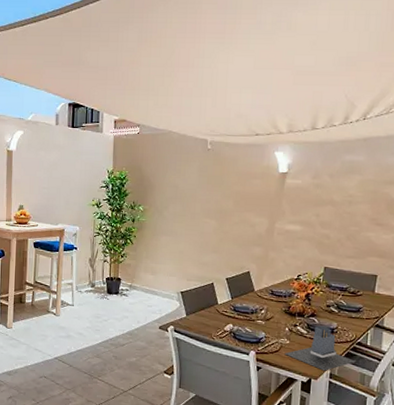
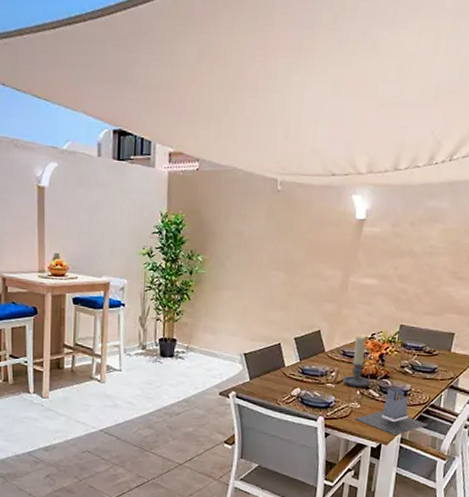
candle holder: none [272,277,303,326] -> present [343,336,375,389]

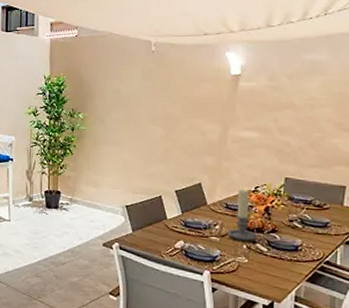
utensil holder: present [354,388,428,436] -> none [243,242,324,293]

